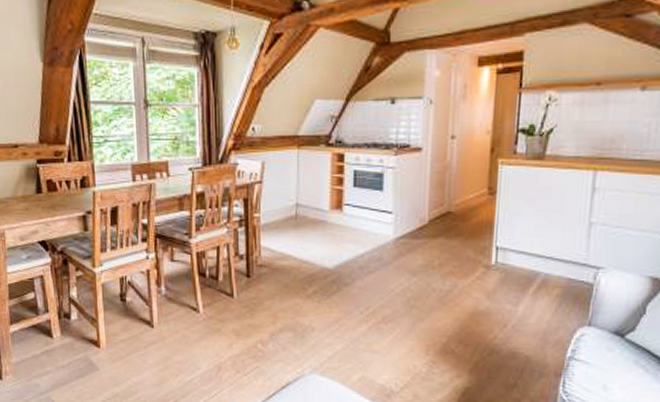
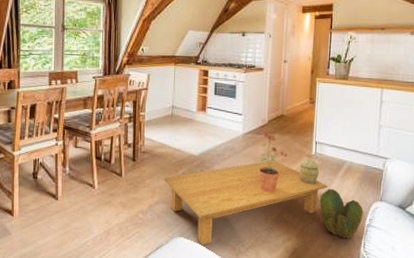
coffee table: none [288,272,514,384] -> present [163,160,328,246]
potted plant: none [415,236,456,317] -> present [258,132,287,193]
decorative box: none [473,270,501,305] -> present [299,159,319,185]
cactus: none [501,309,564,376] -> present [319,188,364,239]

